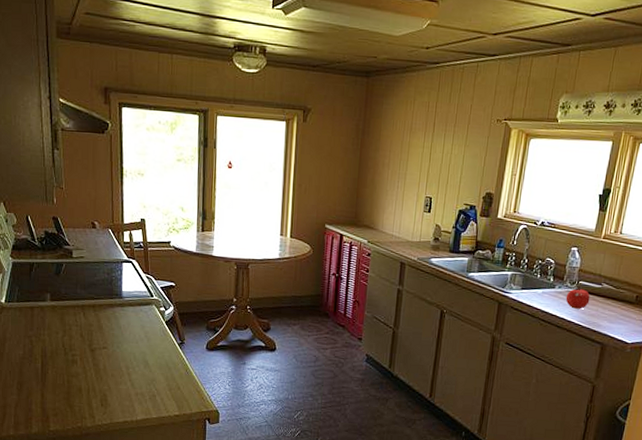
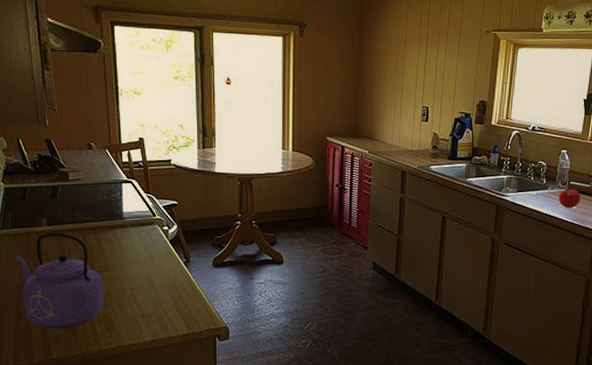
kettle: none [19,308,101,402] -> present [14,233,104,329]

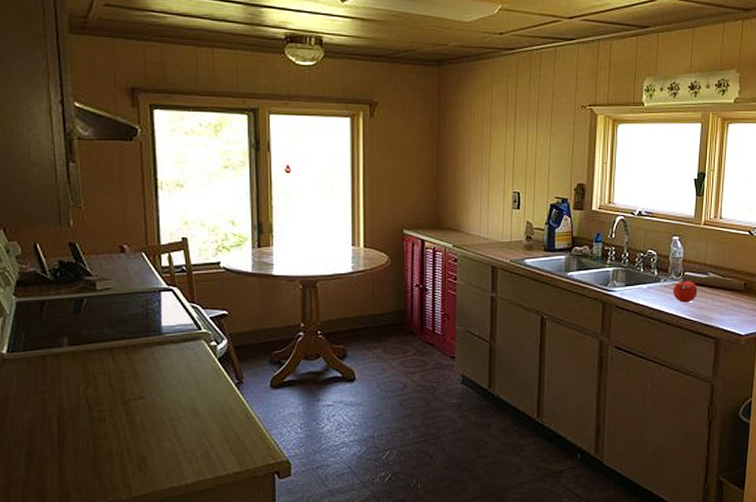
kettle: present [14,233,104,329] -> none [27,354,137,474]

